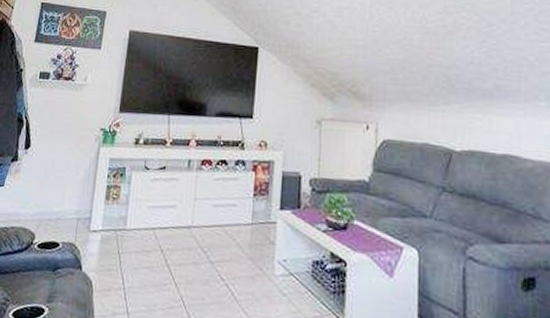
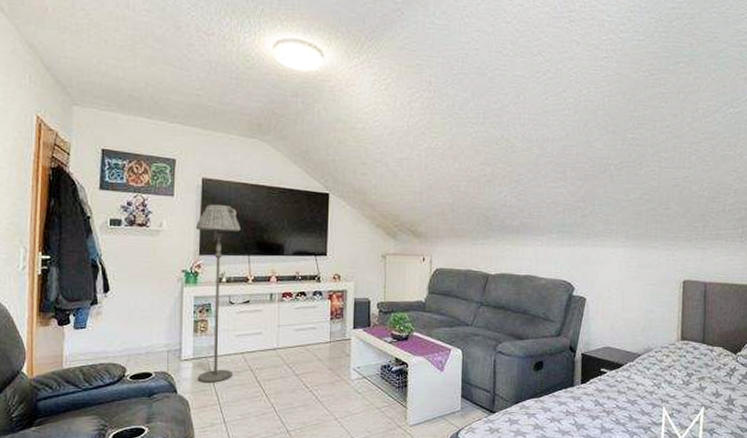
floor lamp: none [104,58,163,262] -> present [195,204,241,383]

